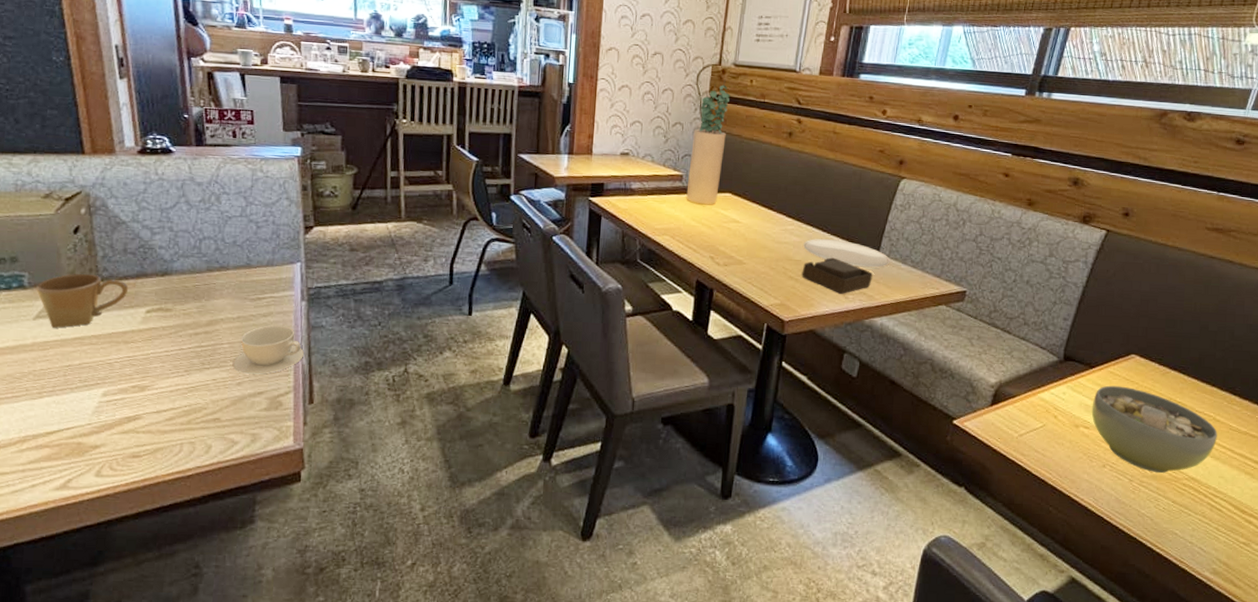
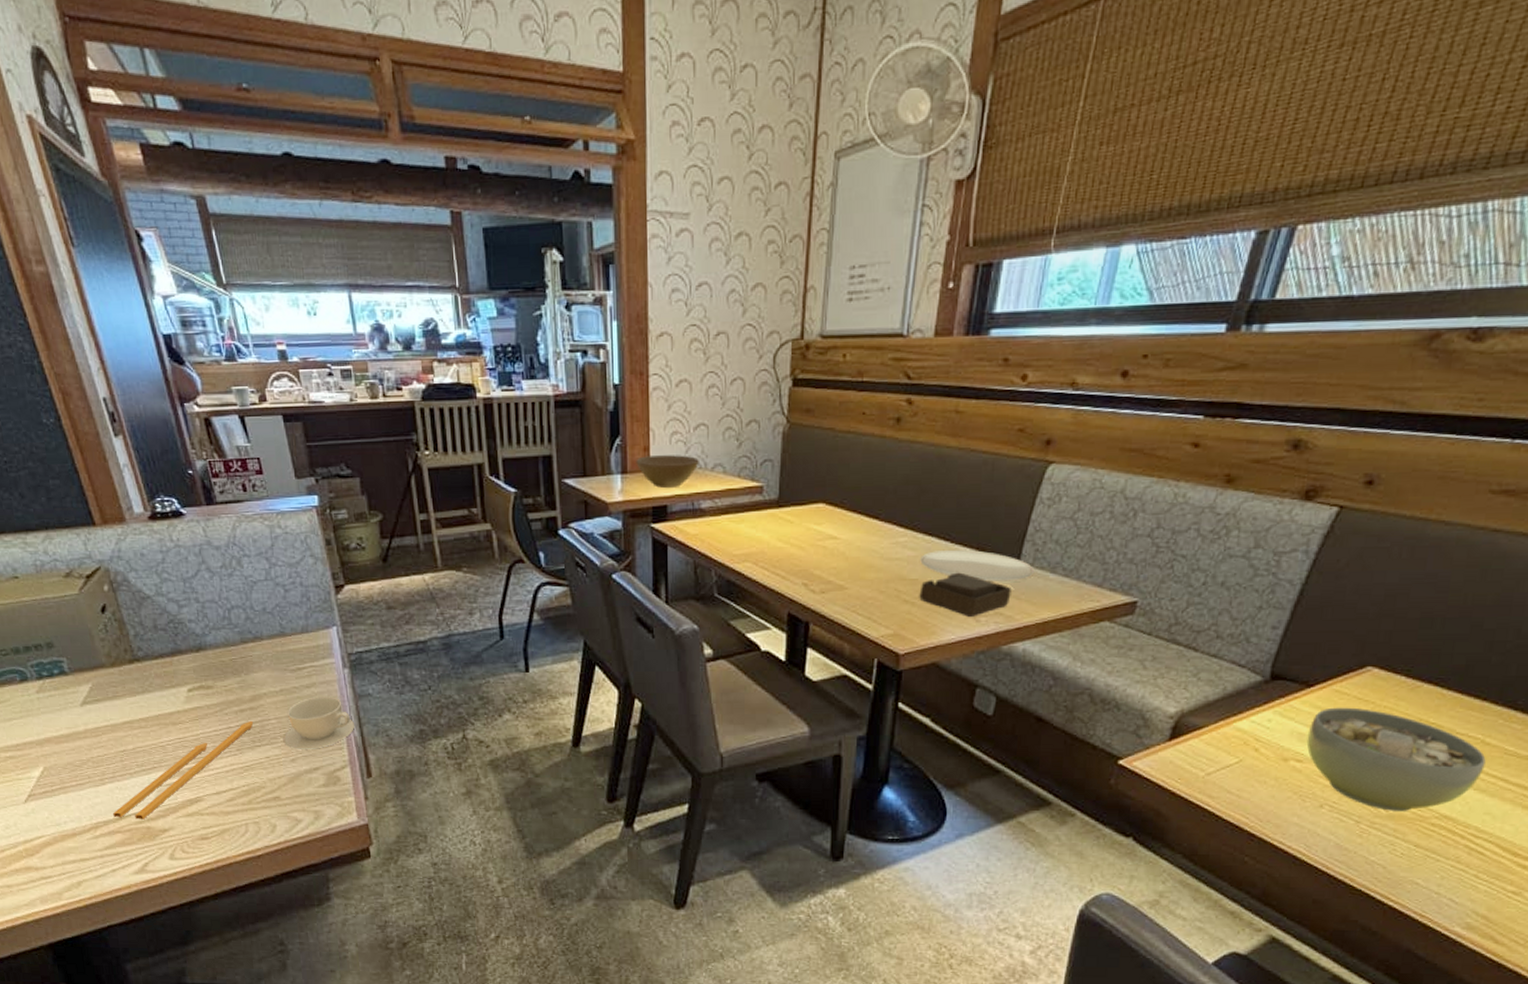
mug: present [36,273,129,328] -> none [77,654,167,713]
chopsticks: none [44,344,206,435] -> present [113,721,254,820]
bowl: none [581,142,633,170] -> present [636,455,699,489]
vase: present [686,79,731,206] -> none [769,357,818,522]

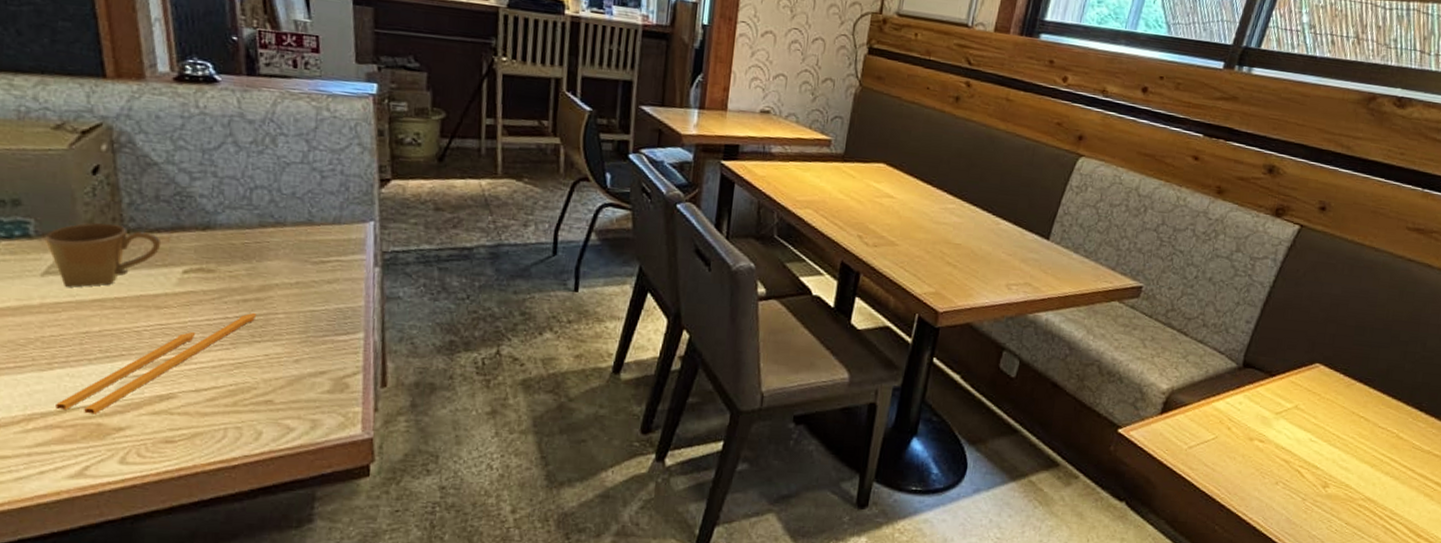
mug: none [77,654,167,713] -> present [44,222,162,288]
teacup: present [283,695,356,749] -> none [289,293,377,351]
bowl: present [636,455,699,489] -> none [714,95,775,130]
napkin holder: present [919,572,1012,617] -> none [961,242,1041,284]
plate: present [920,549,1035,583] -> none [964,220,1061,257]
soup bowl: present [1306,707,1486,811] -> none [1268,396,1399,492]

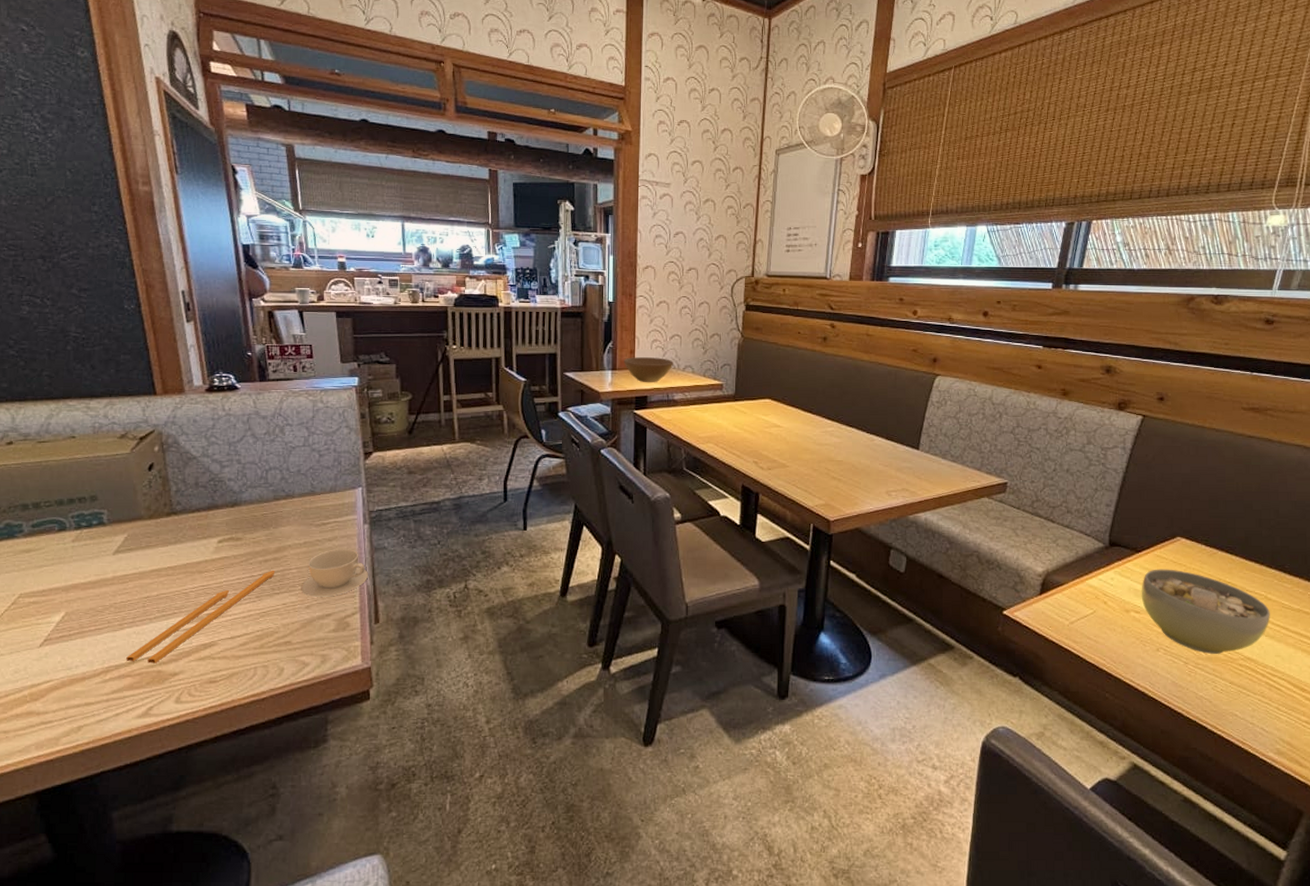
mug: present [44,222,162,288] -> none [115,508,201,562]
teacup: none [289,293,377,351] -> present [301,548,369,597]
bowl: none [714,95,775,130] -> present [624,357,673,383]
soup bowl: none [1268,396,1399,492] -> present [1141,569,1270,654]

